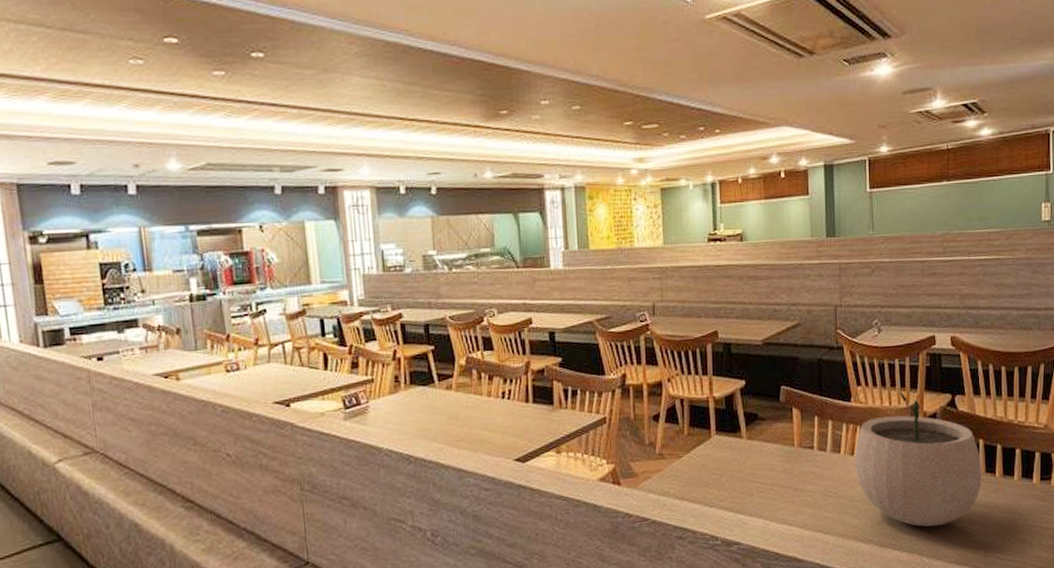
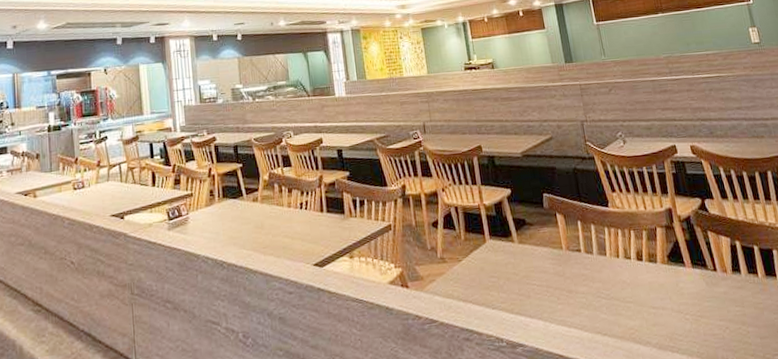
plant pot: present [854,391,982,527] -> none [619,196,747,329]

